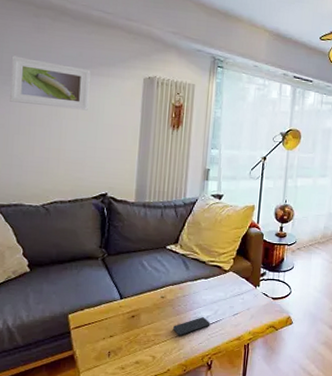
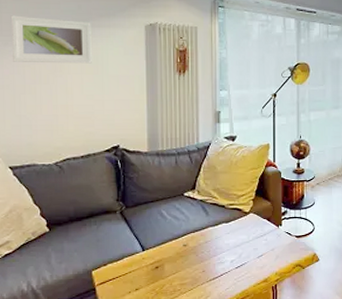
smartphone: present [172,317,210,336] -> none [197,262,236,284]

